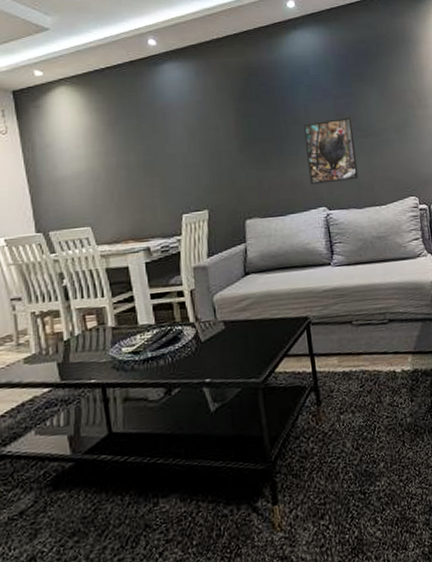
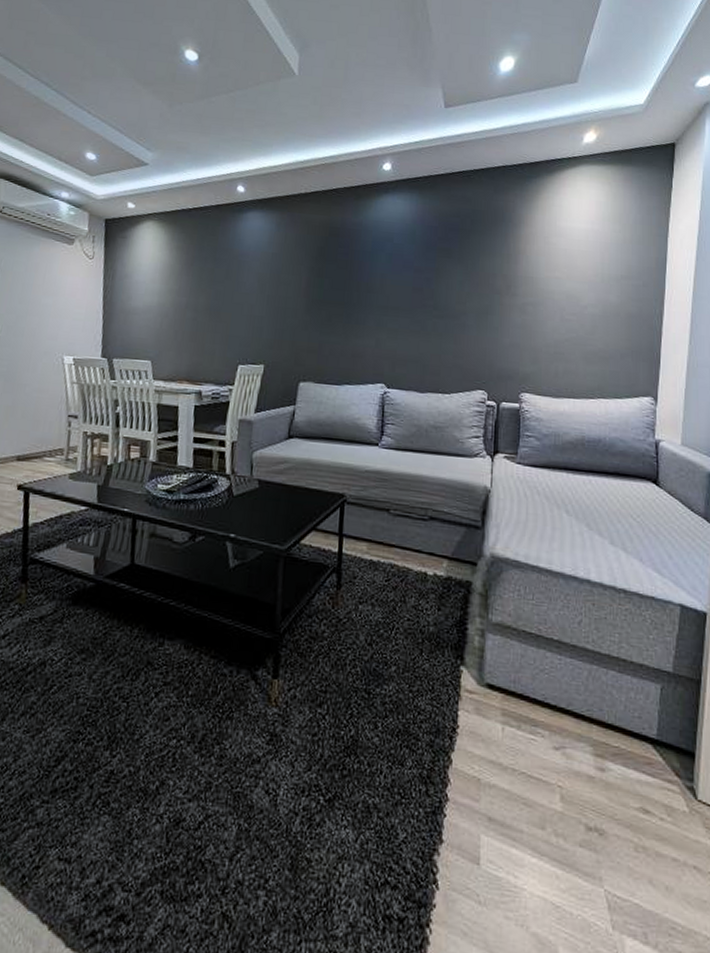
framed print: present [302,117,359,185] -> none [372,292,430,361]

